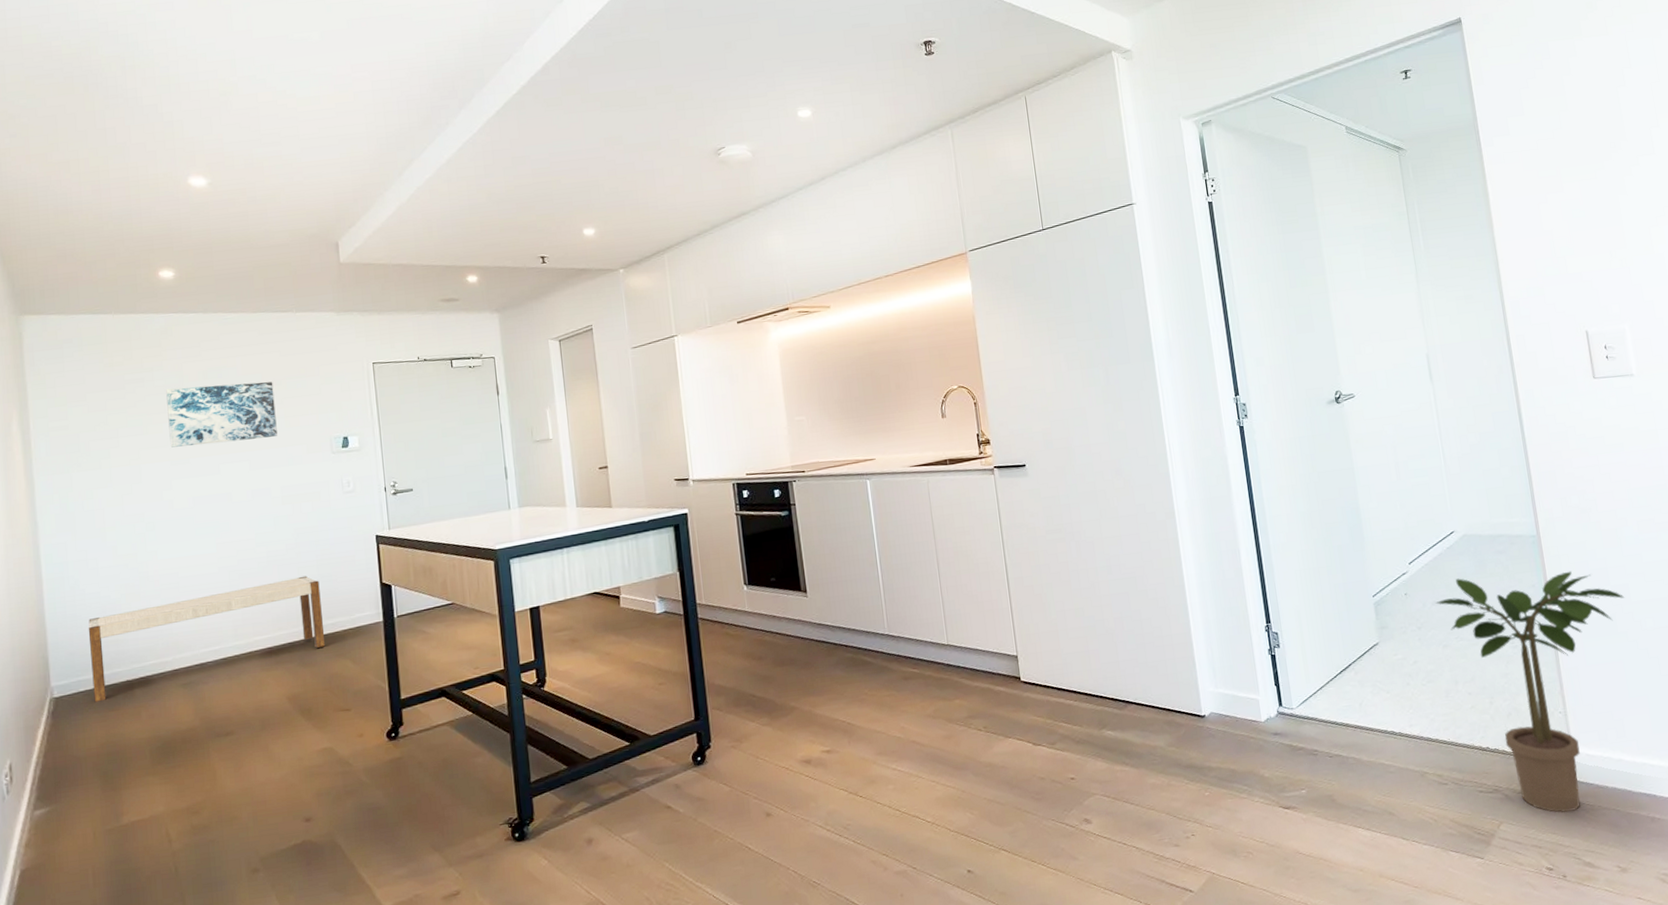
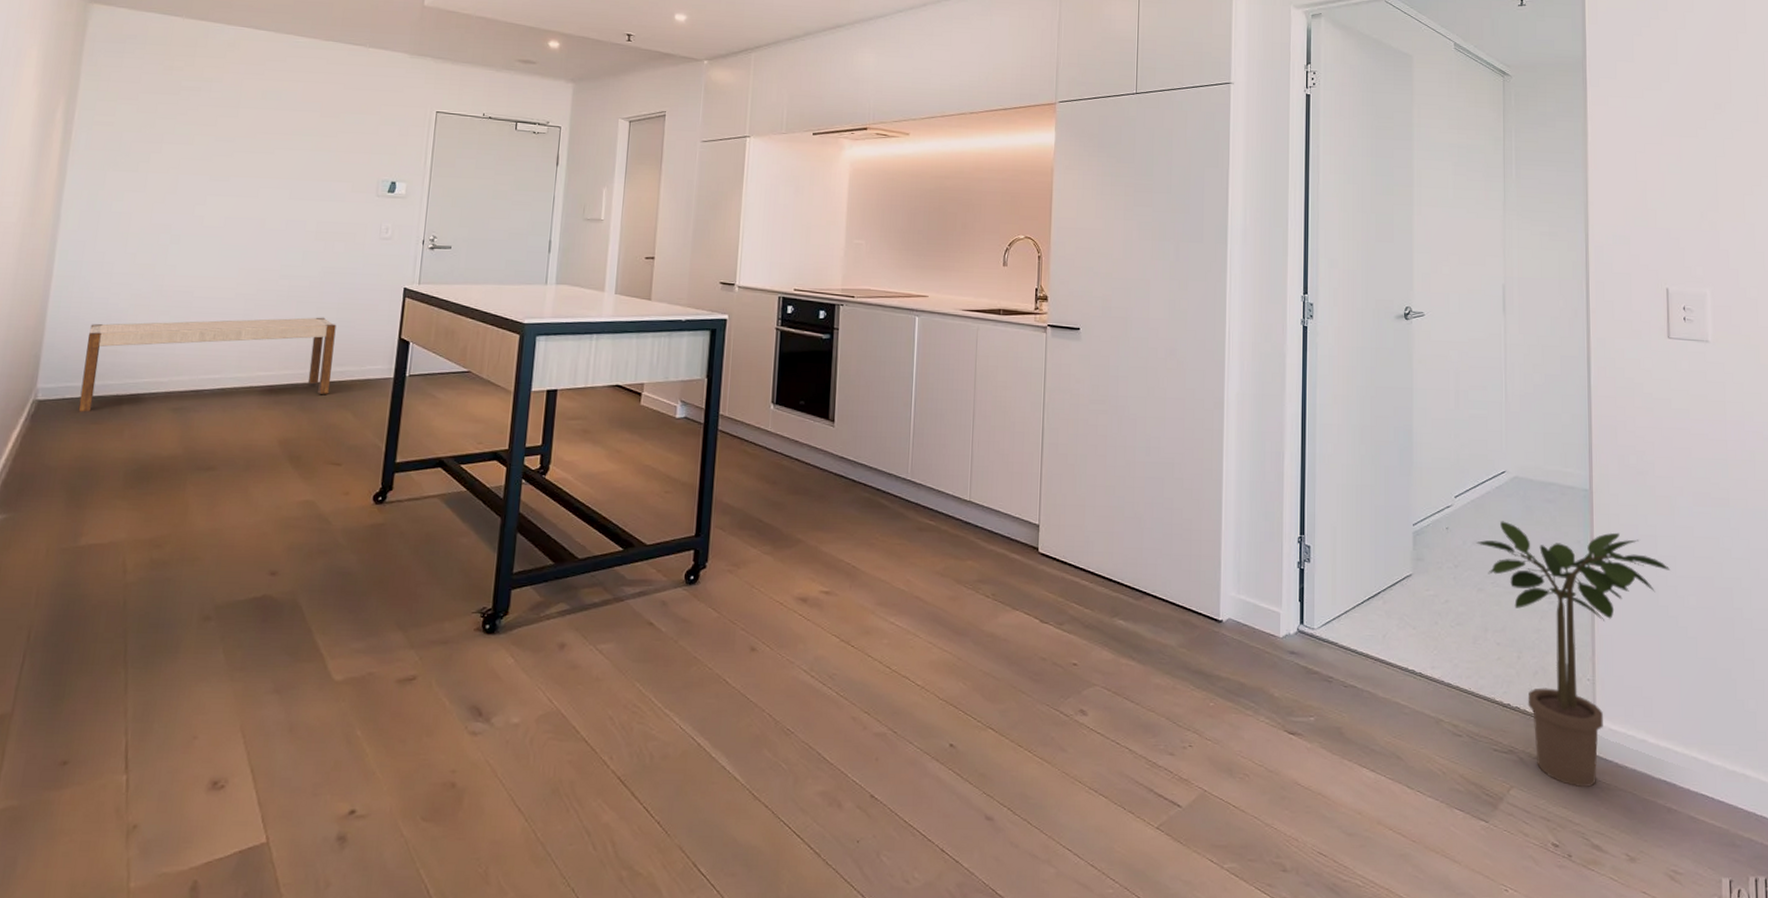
wall art: present [166,382,277,448] -> none [213,103,331,169]

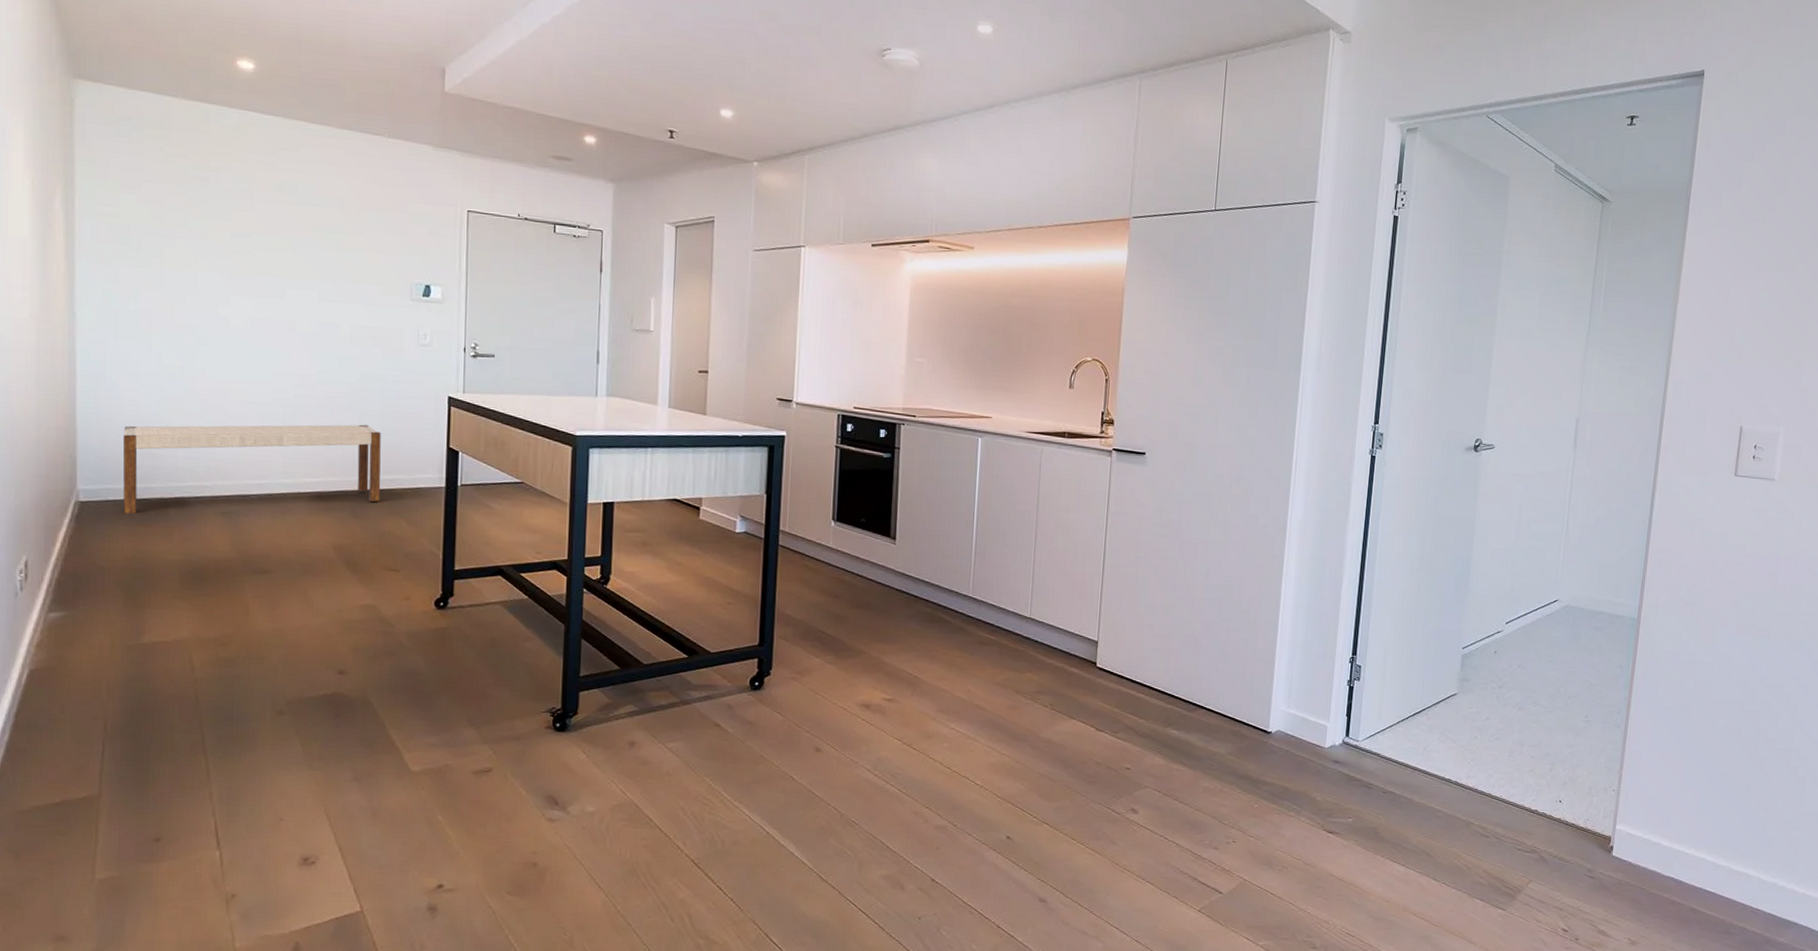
potted plant: present [1476,521,1671,788] -> none [1521,646,1705,883]

